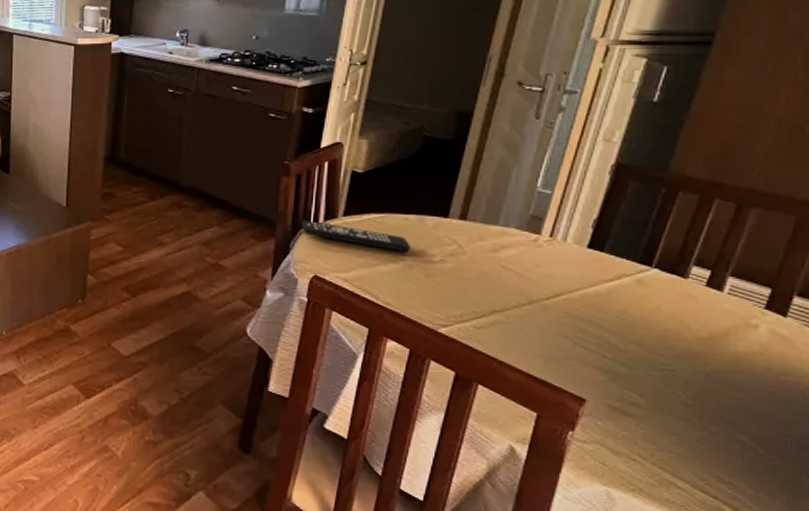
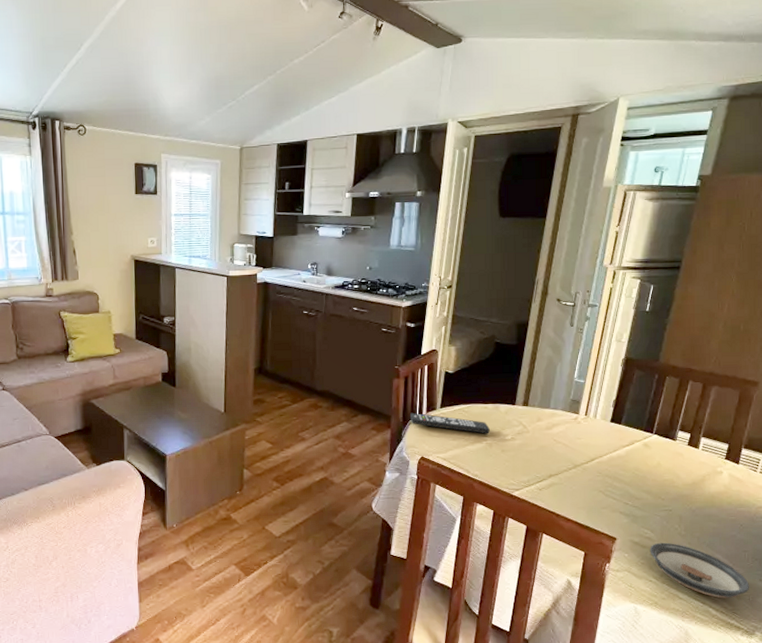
saucer: none [635,411,791,496] -> present [650,542,750,598]

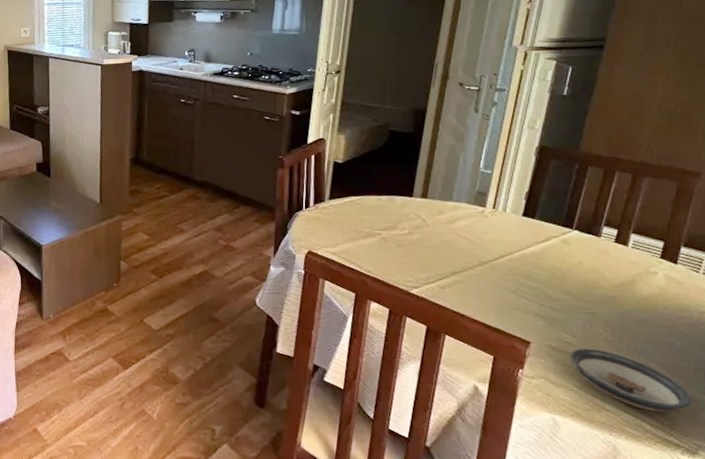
remote control: present [410,412,490,434] -> none [296,204,384,228]

